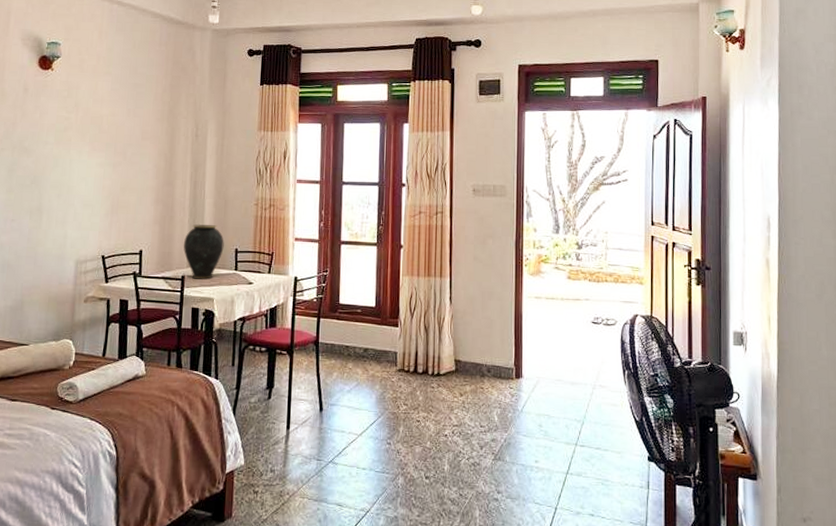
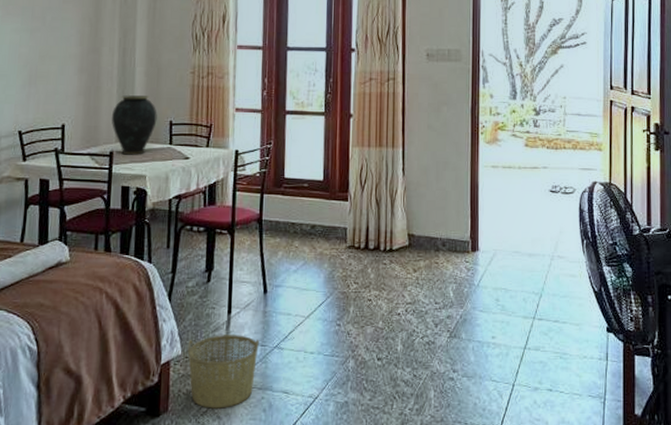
basket: none [250,448,315,517] -> present [187,335,259,409]

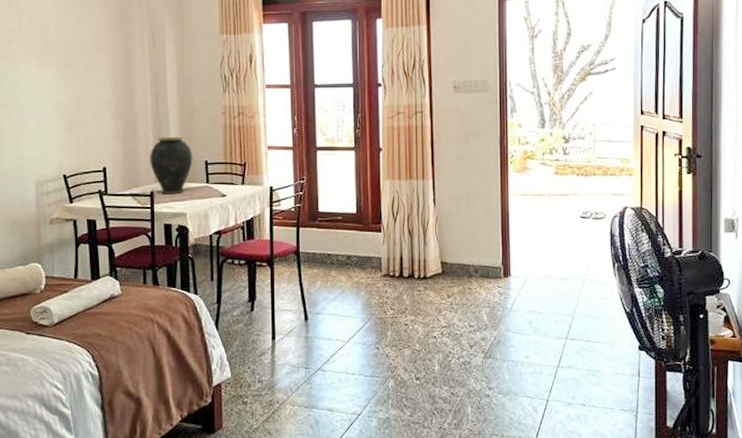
basket: present [187,335,259,409] -> none [236,359,303,425]

